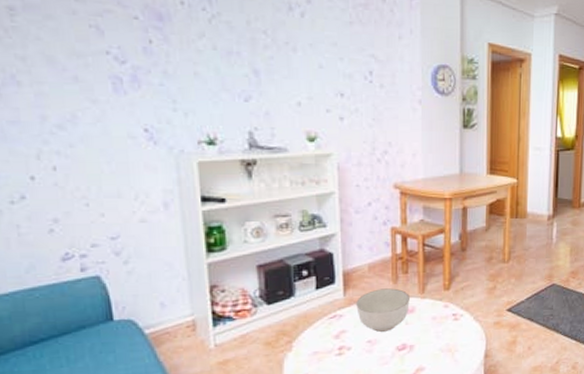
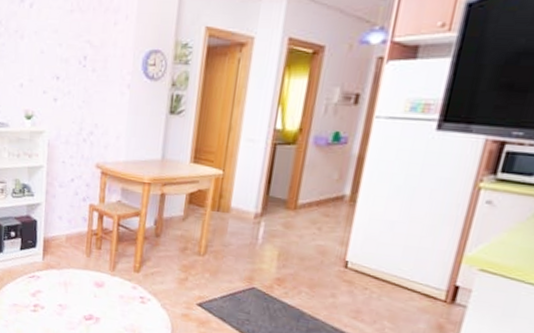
bowl: present [356,288,410,332] -> none [52,259,101,300]

